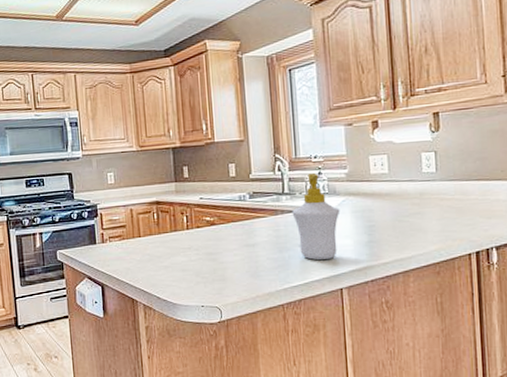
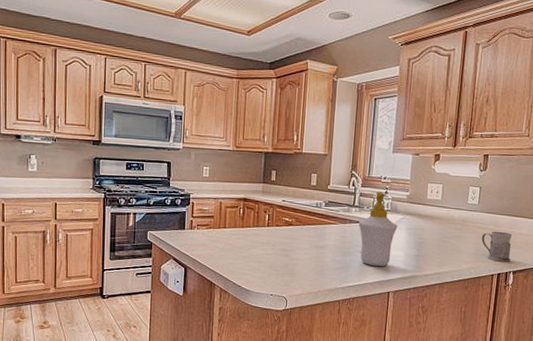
mug: none [446,200,491,238] -> present [481,231,512,262]

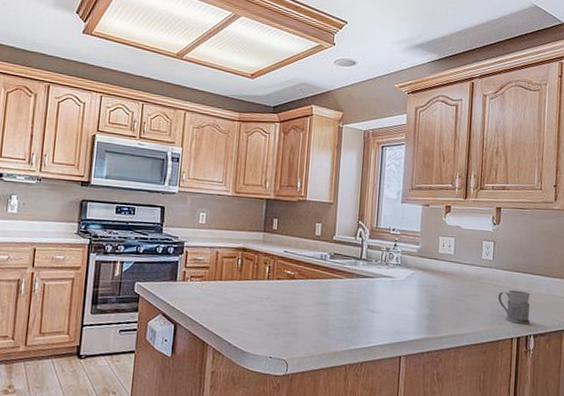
soap bottle: present [358,192,398,267] -> none [366,244,409,327]

